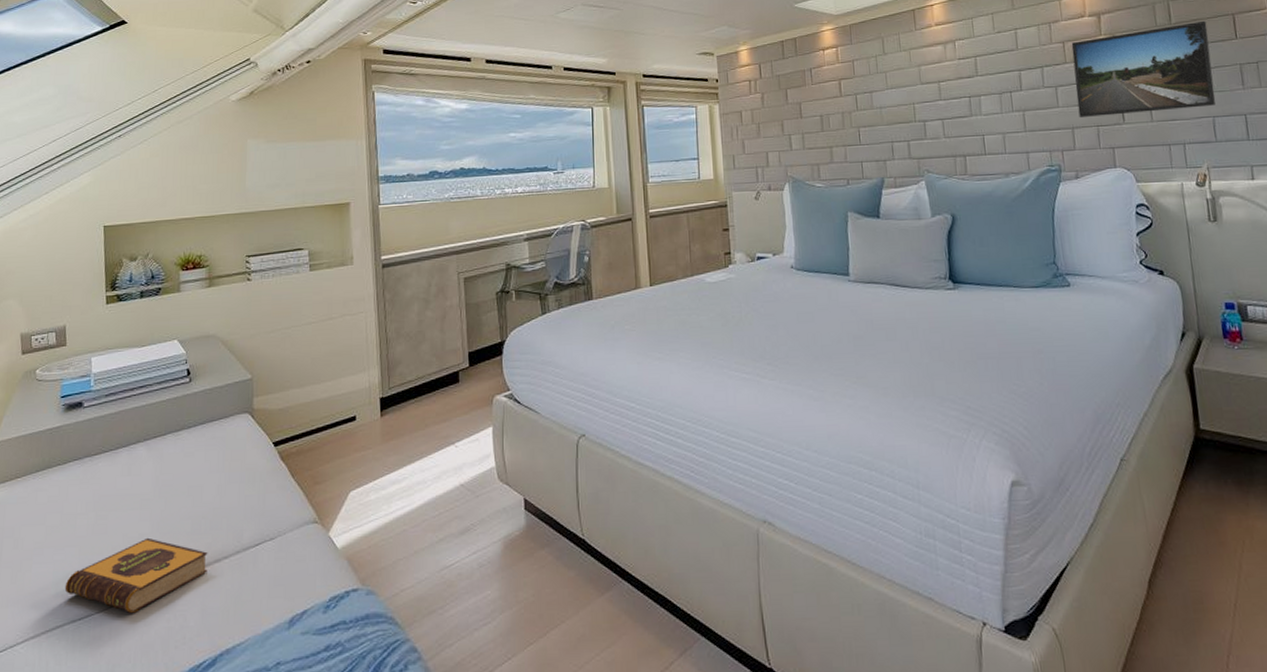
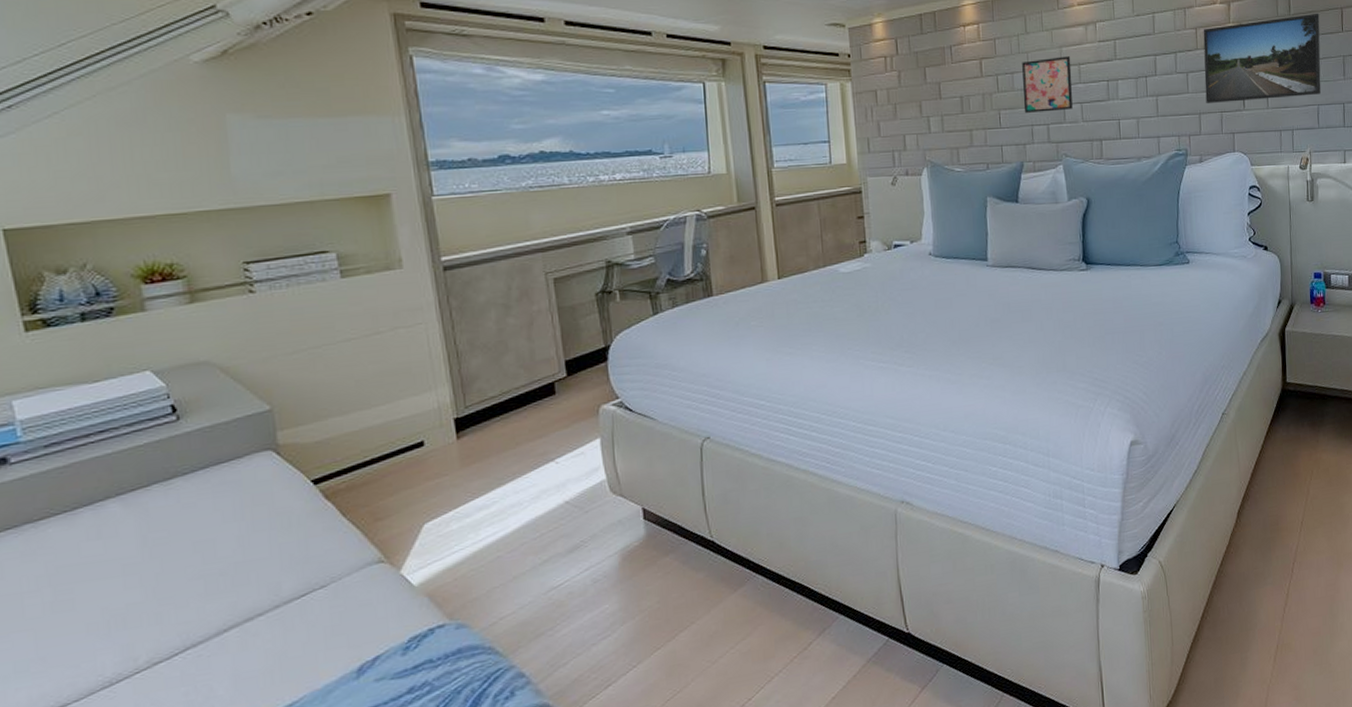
hardback book: present [64,537,208,613] -> none [18,606,236,694]
wall art: none [880,74,934,130] -> present [1022,56,1073,113]

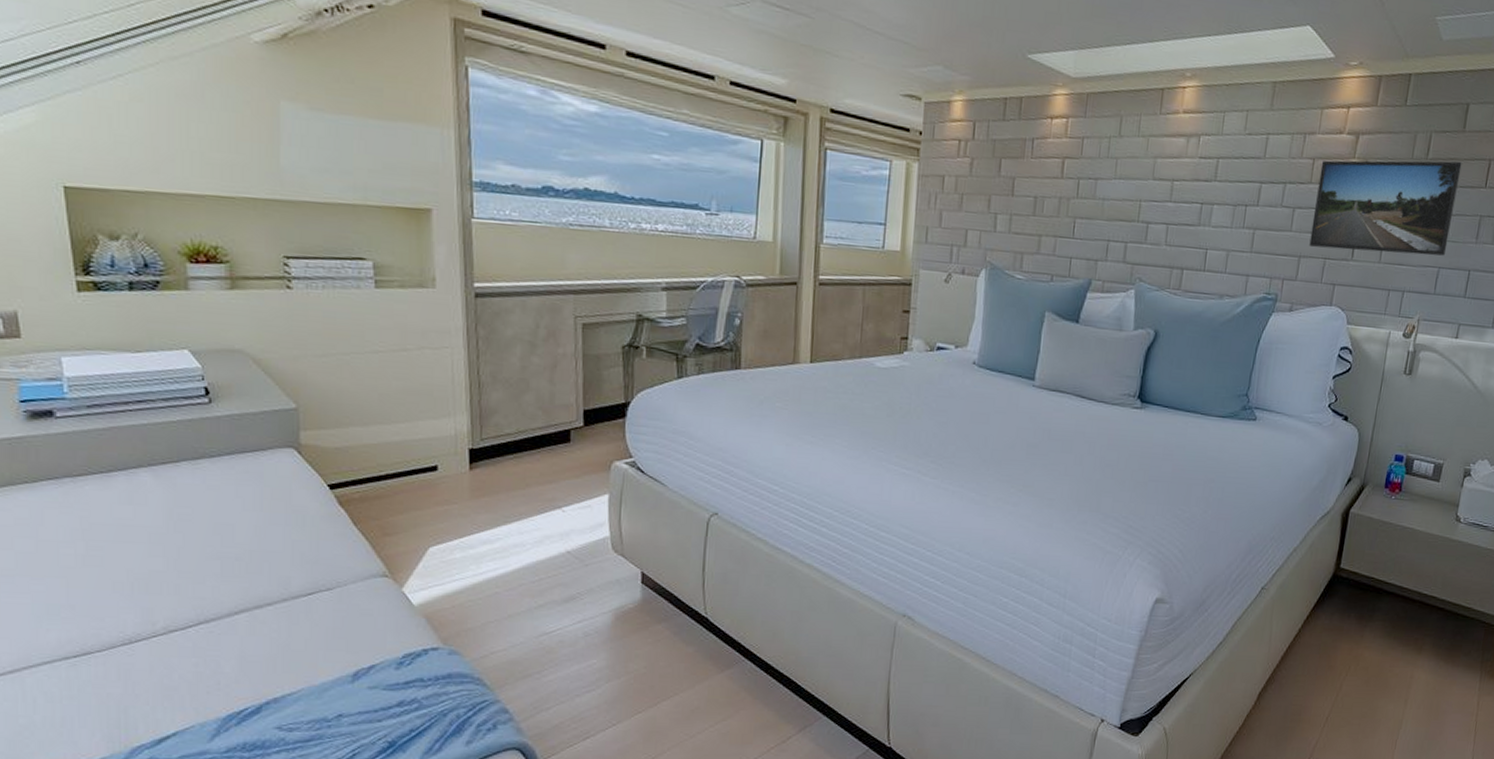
wall art: present [1022,56,1073,113] -> none [1102,167,1165,230]

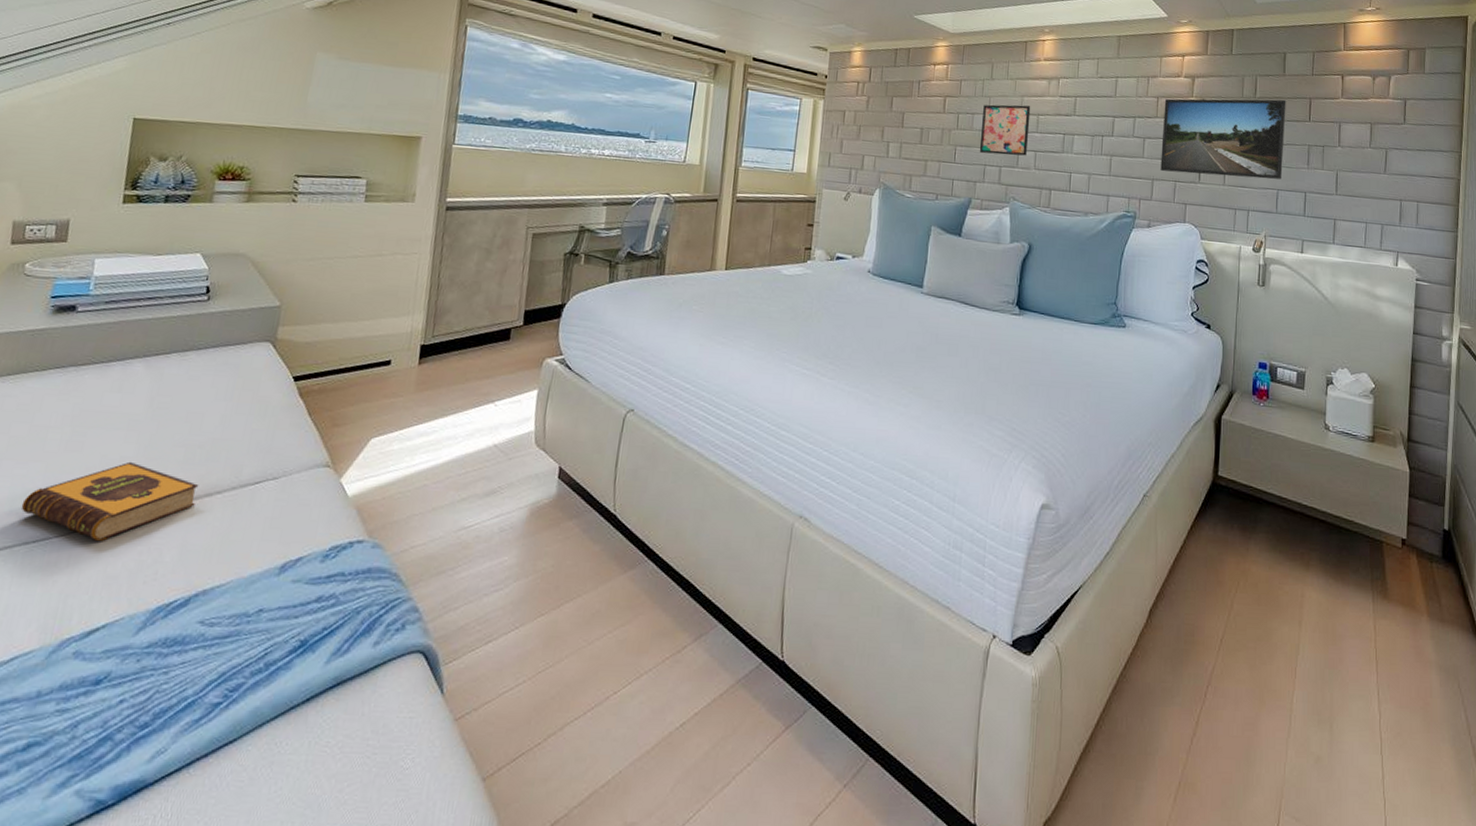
hardback book: none [50,575,245,654] -> present [21,461,199,541]
wall art: none [1102,167,1165,230] -> present [979,104,1031,156]

